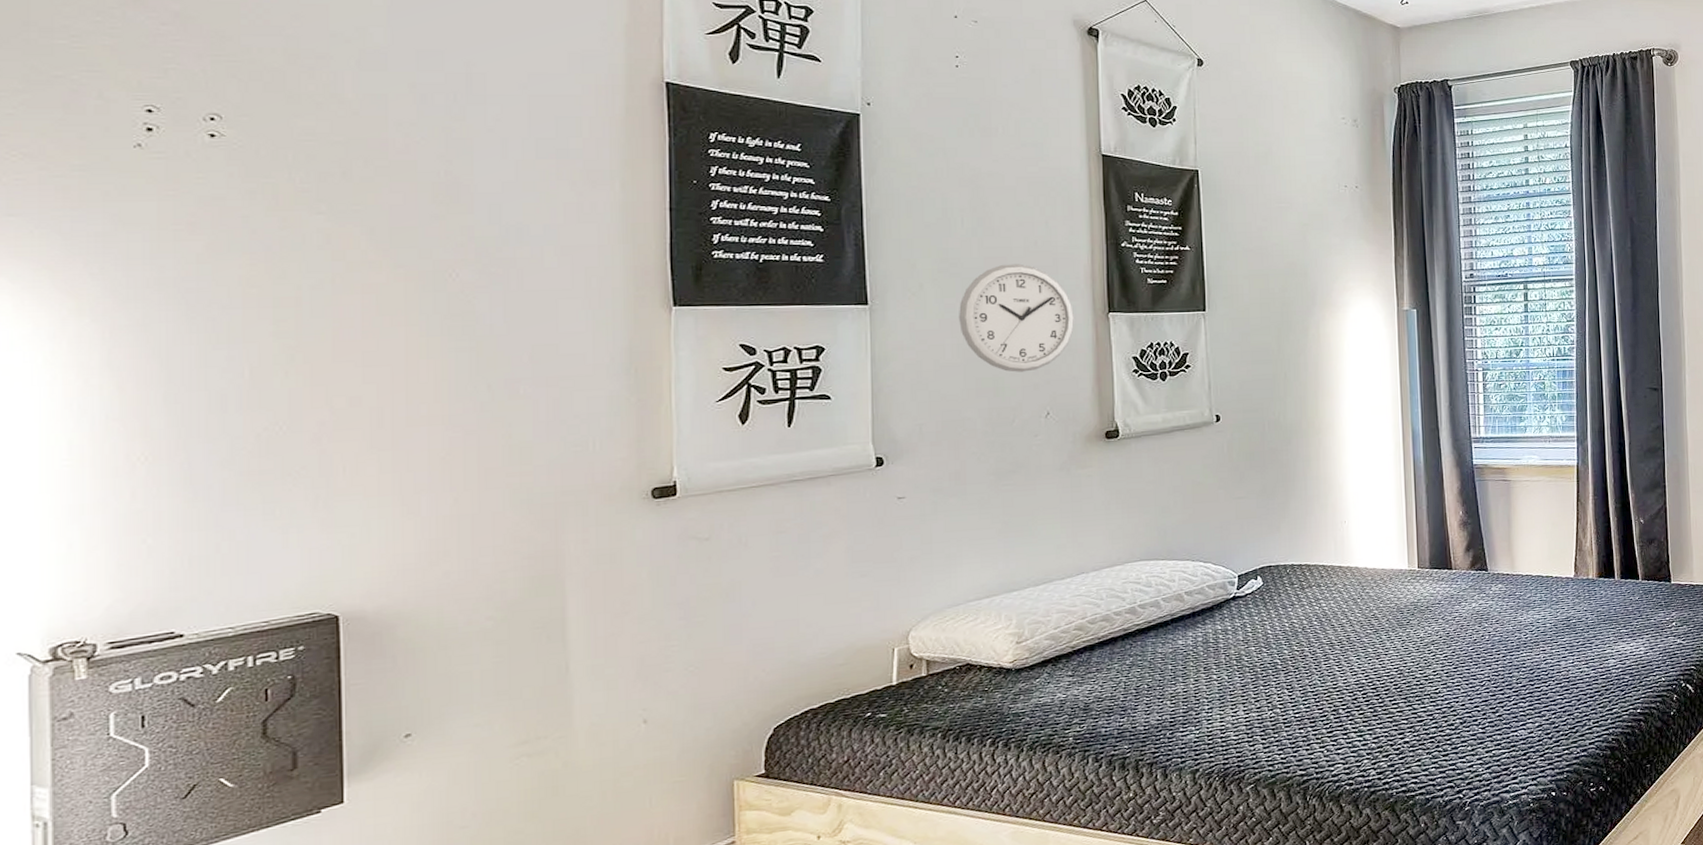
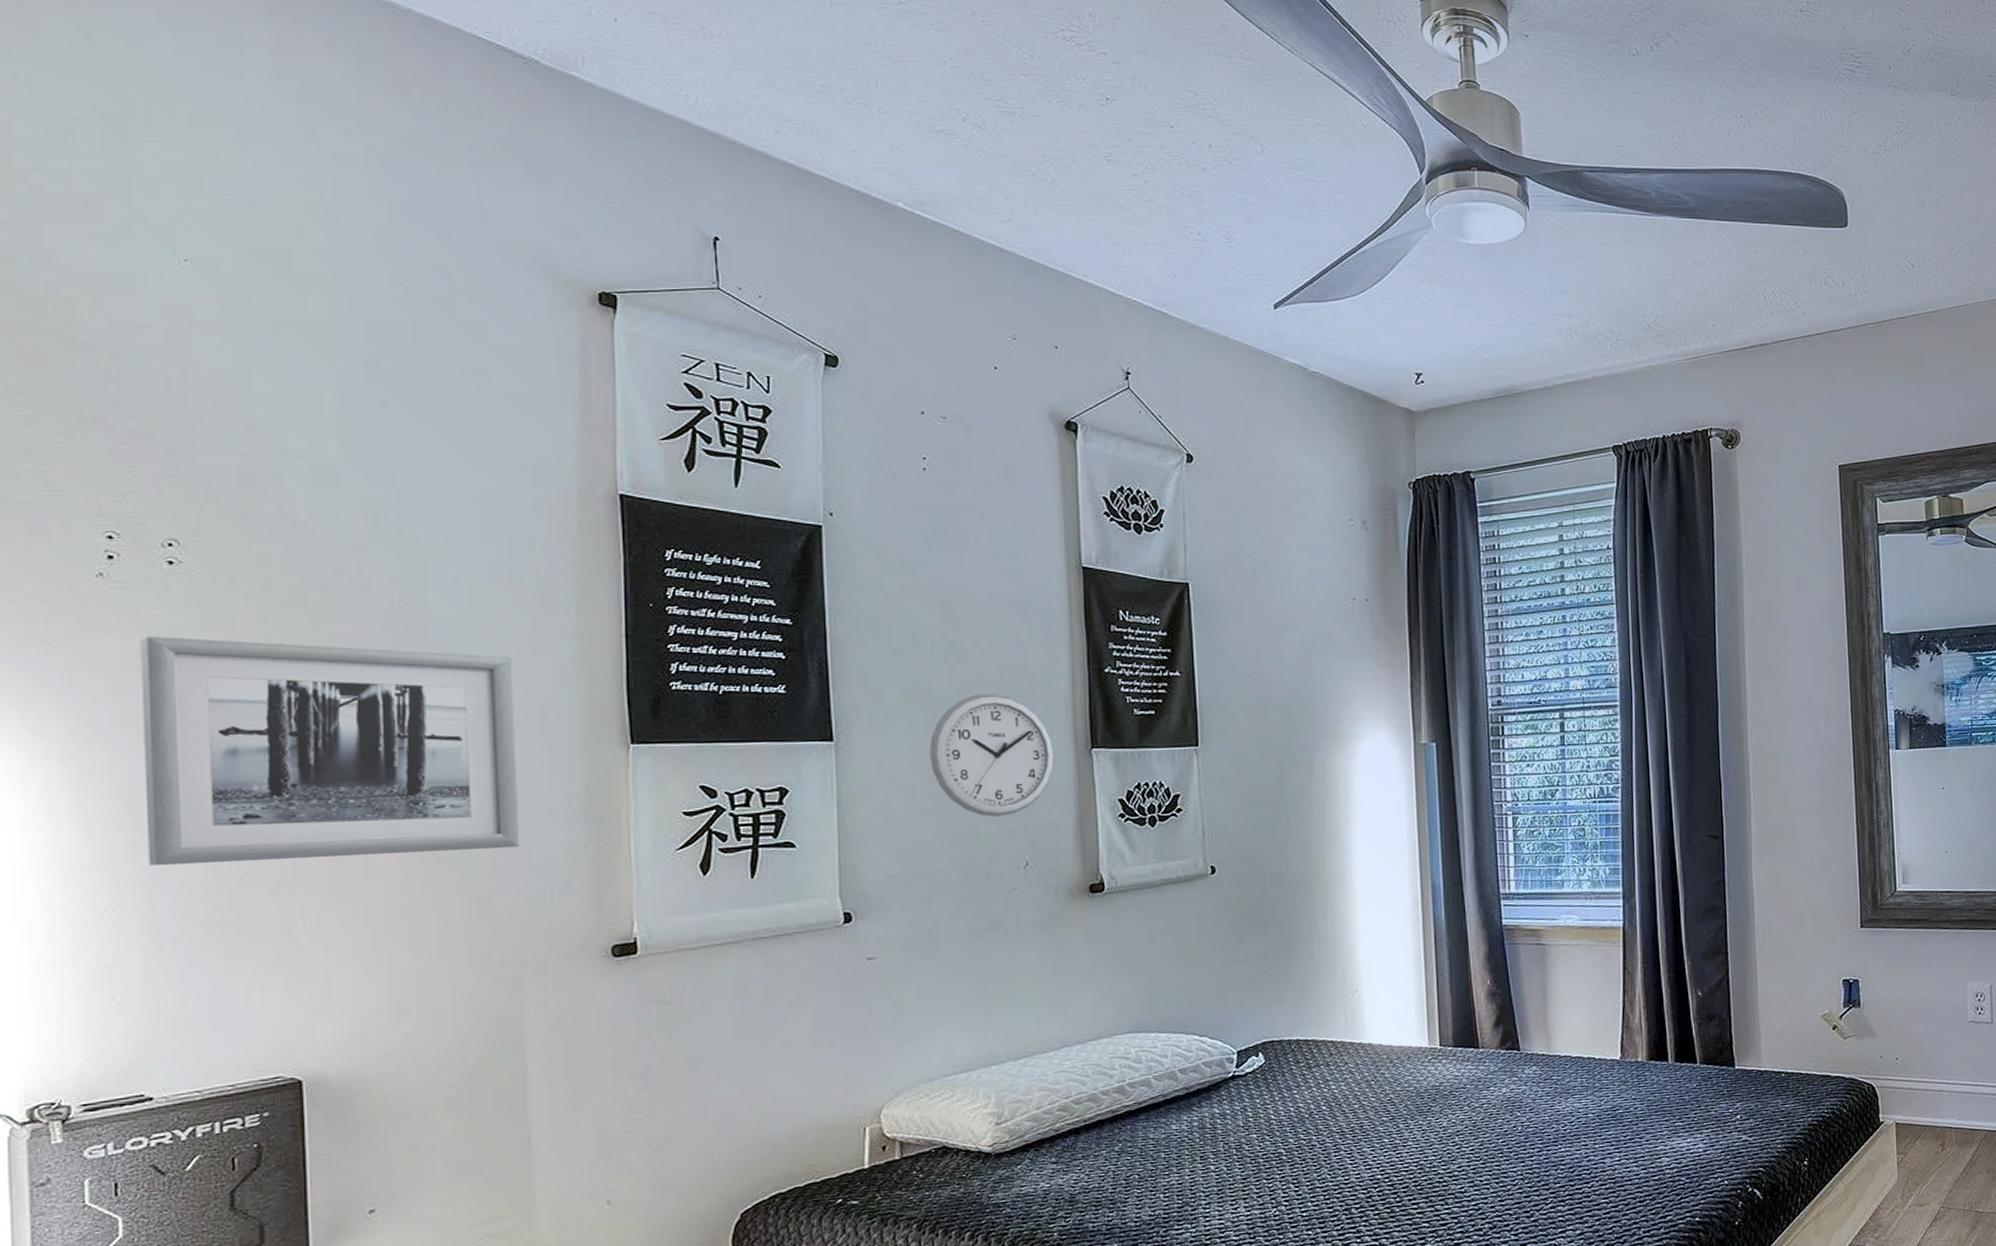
wall art: none [179,204,563,418] -> present [140,636,520,866]

